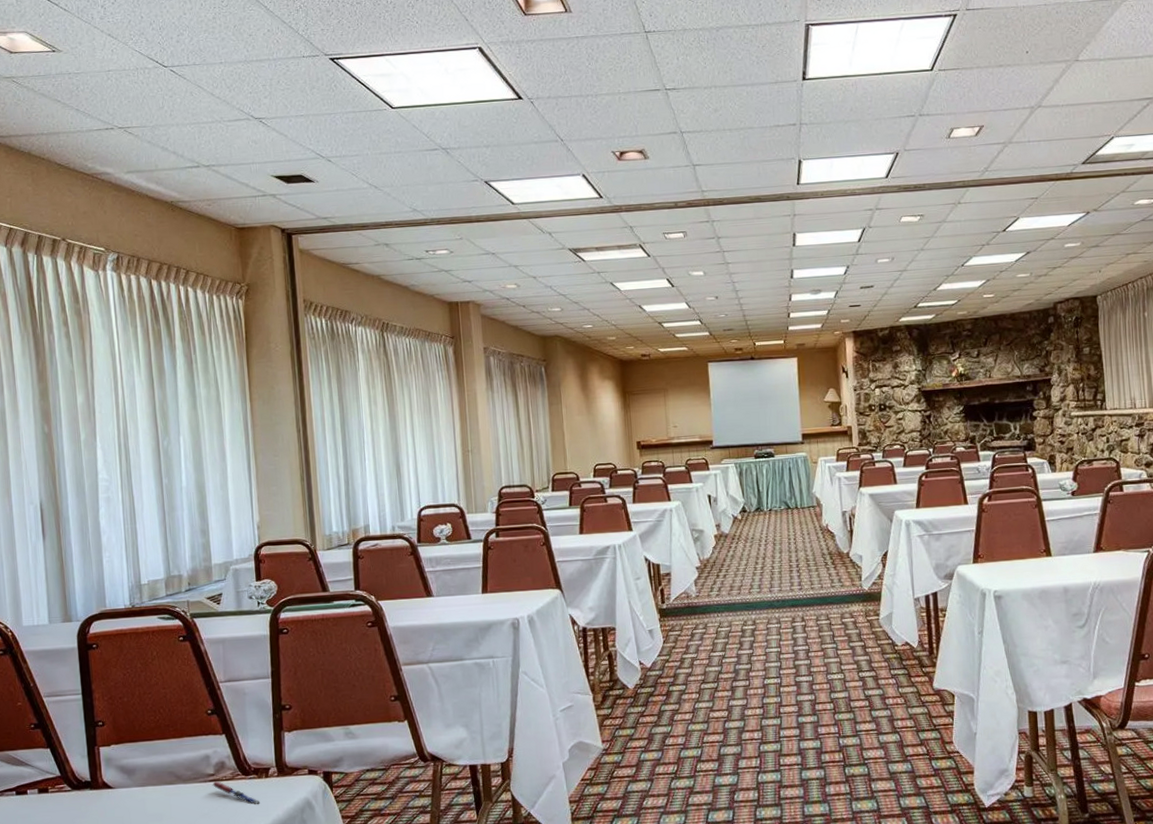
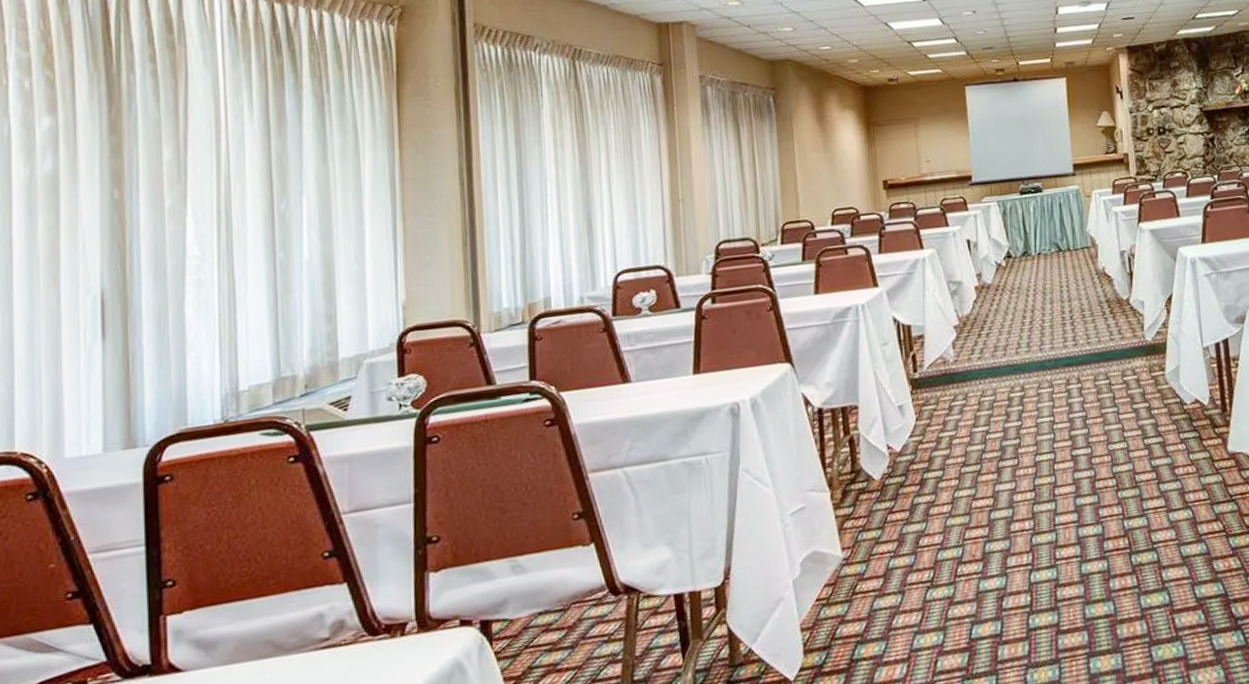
pen: present [212,781,261,805] -> none [325,647,393,675]

